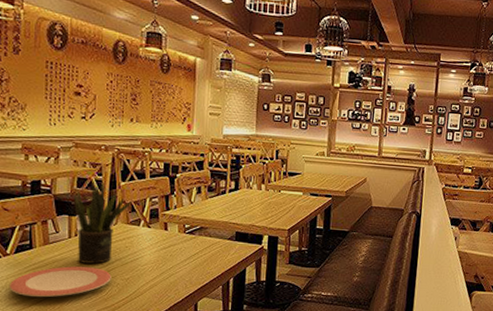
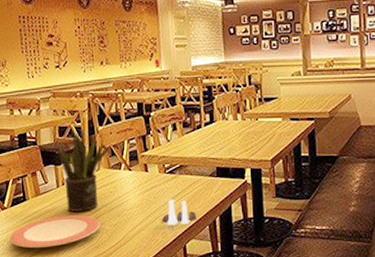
salt and pepper shaker set: none [176,258,211,283] -> present [162,199,197,225]

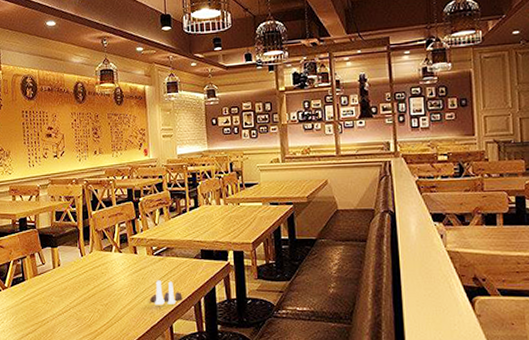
plate: present [9,215,100,249] -> none [9,295,93,327]
potted plant: present [57,130,111,212] -> none [53,214,103,292]

